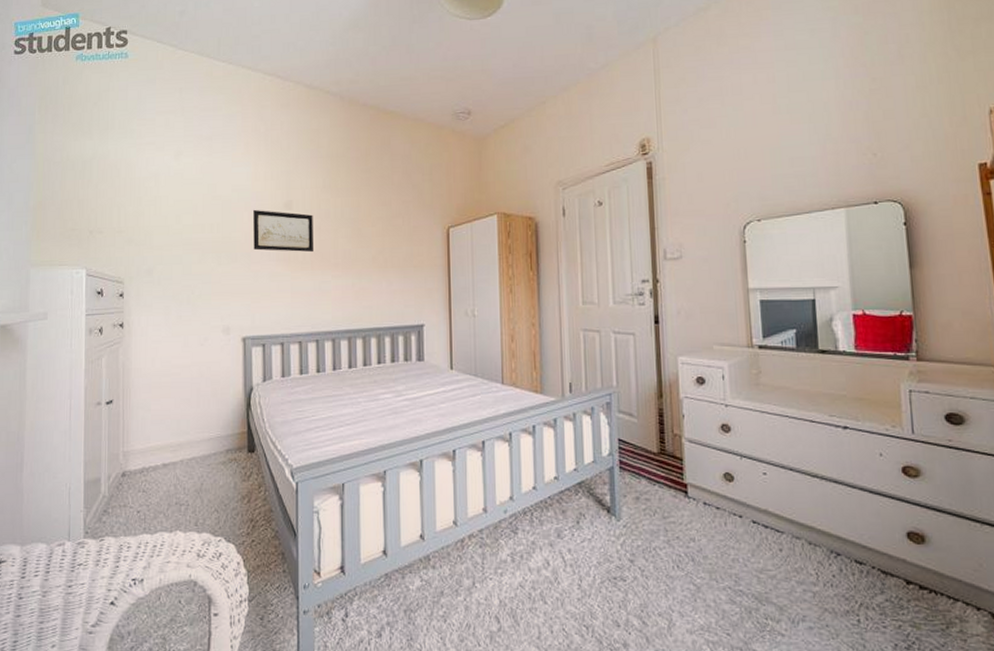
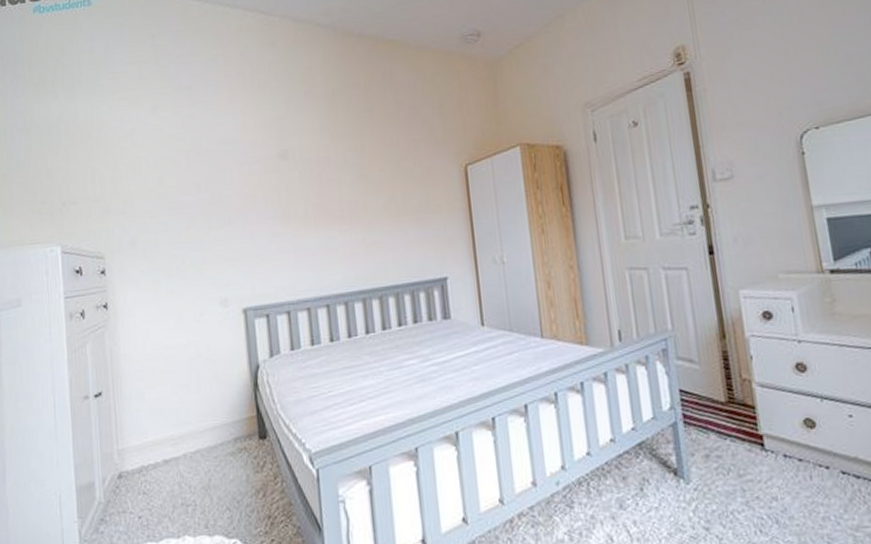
wall art: present [253,209,313,253] -> none [244,163,316,209]

